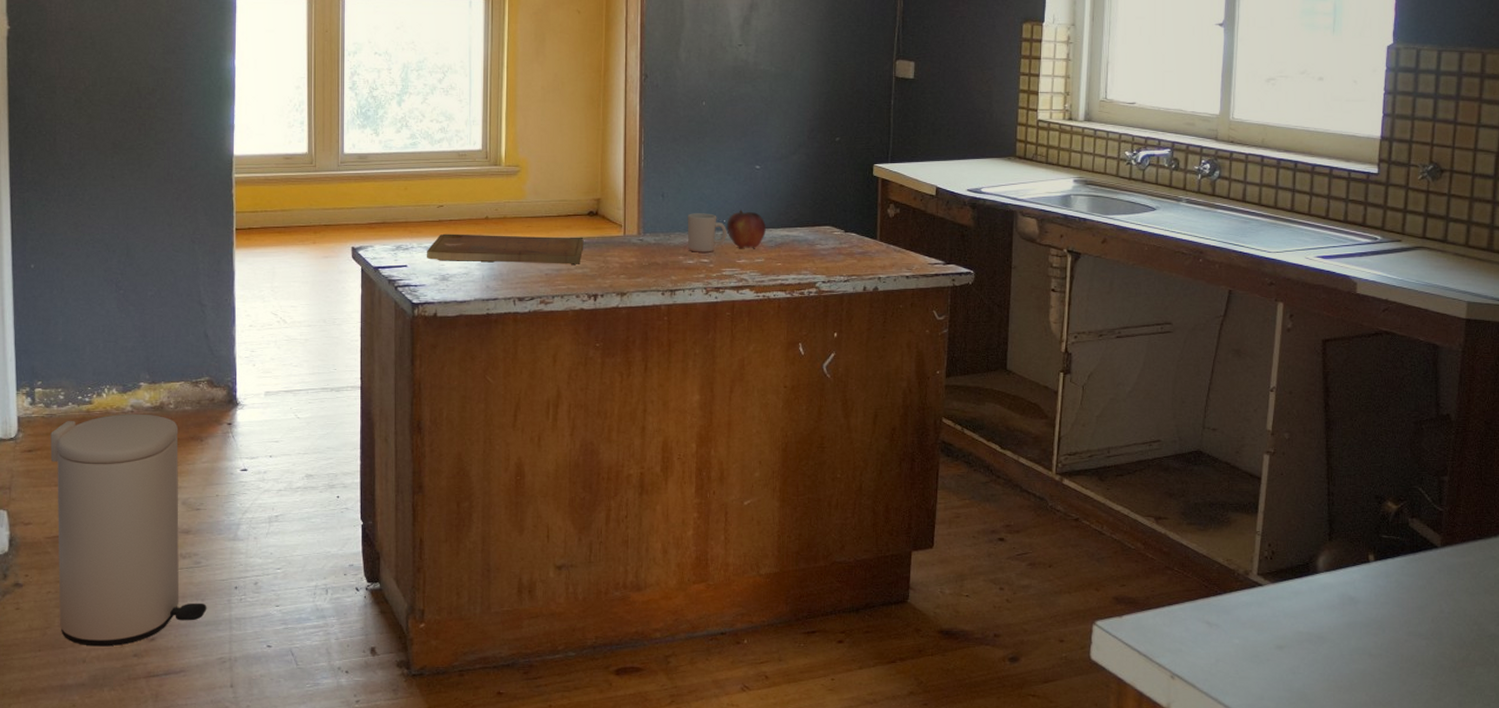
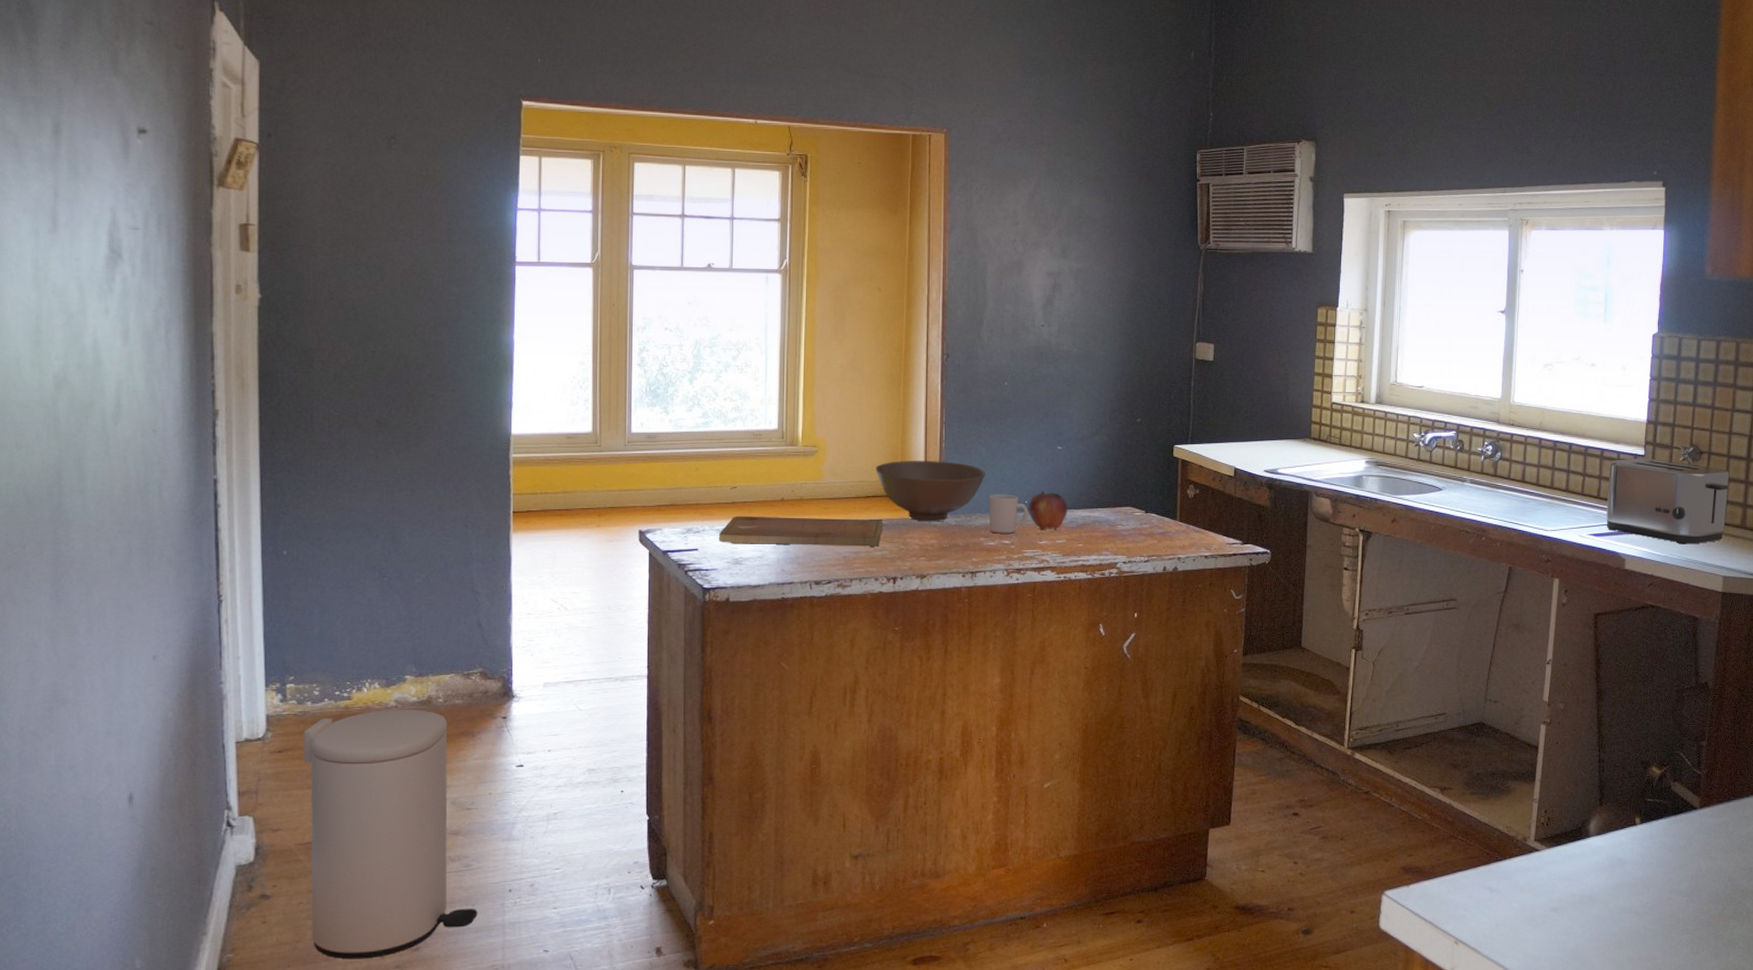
bowl: none [576,180,684,240] -> present [875,461,985,522]
toaster: none [1335,176,1475,268] -> present [1606,458,1730,544]

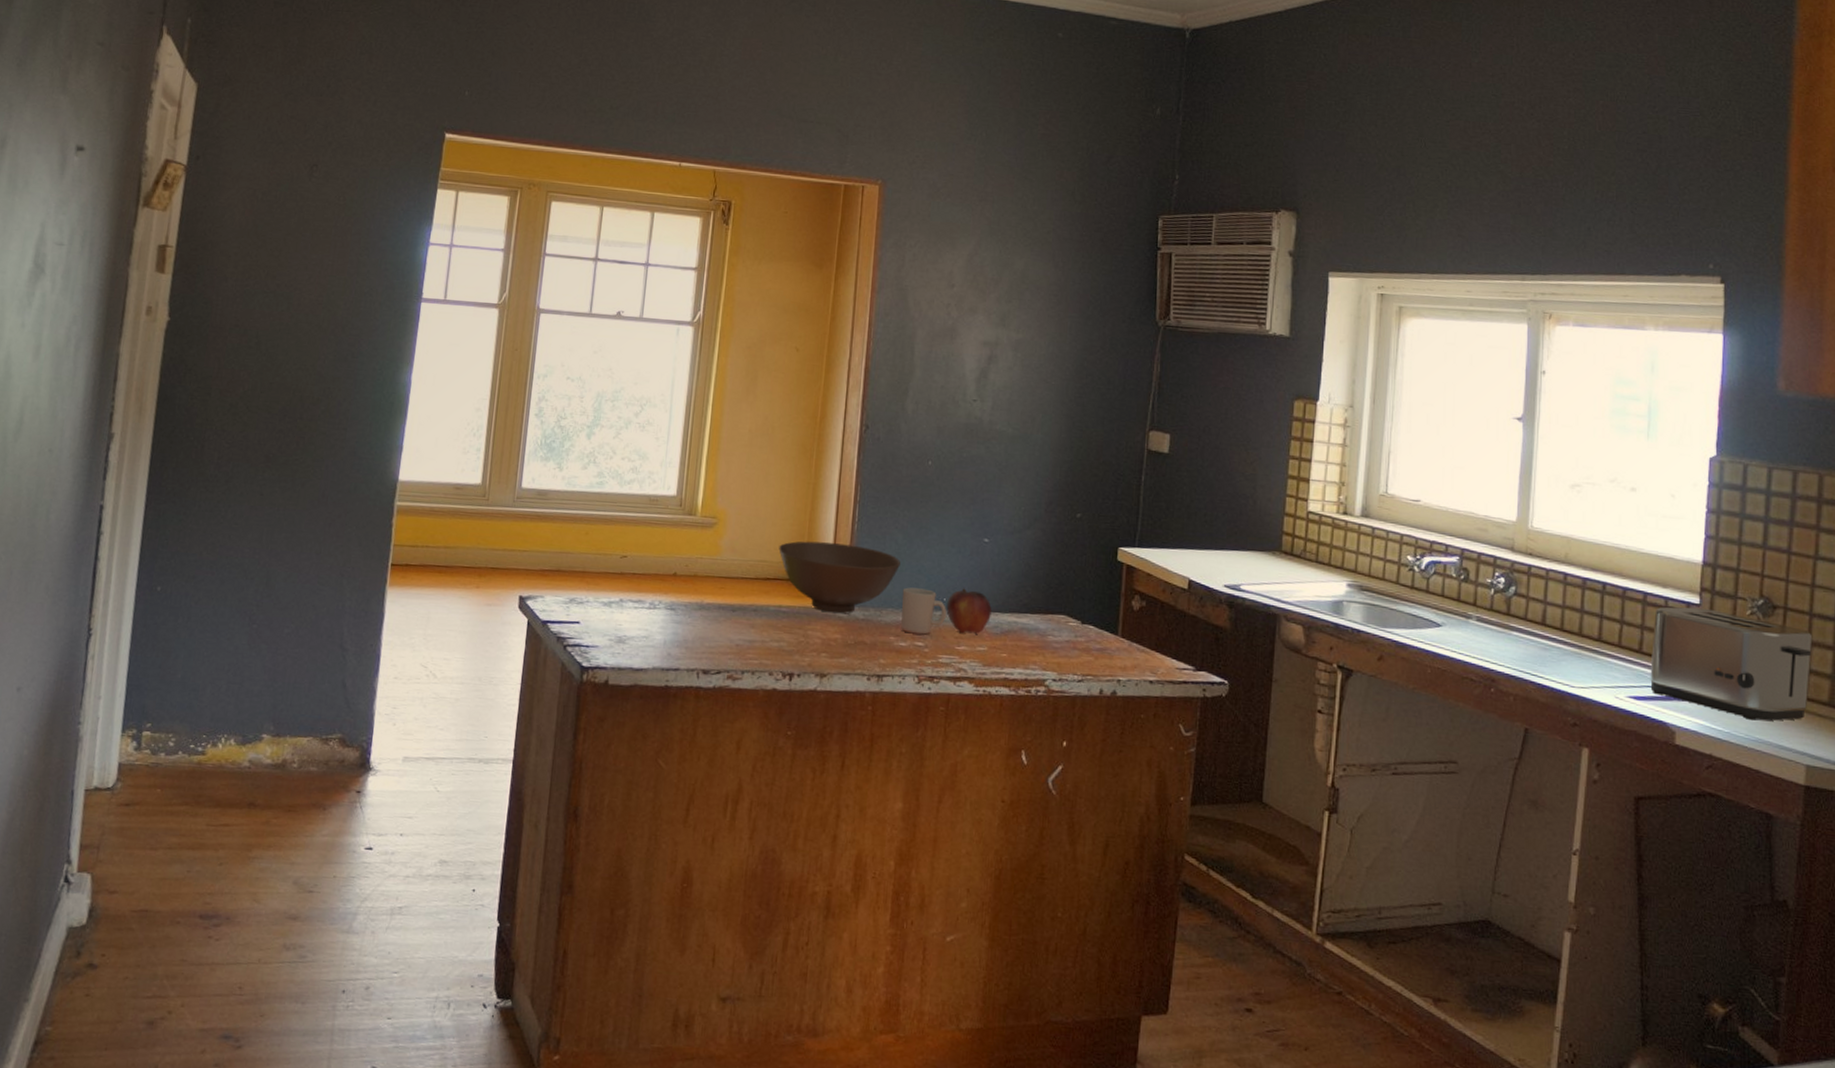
pedal bin: present [303,709,478,959] -> none [133,769,307,1051]
cutting board: present [719,516,883,547] -> none [603,588,783,637]

